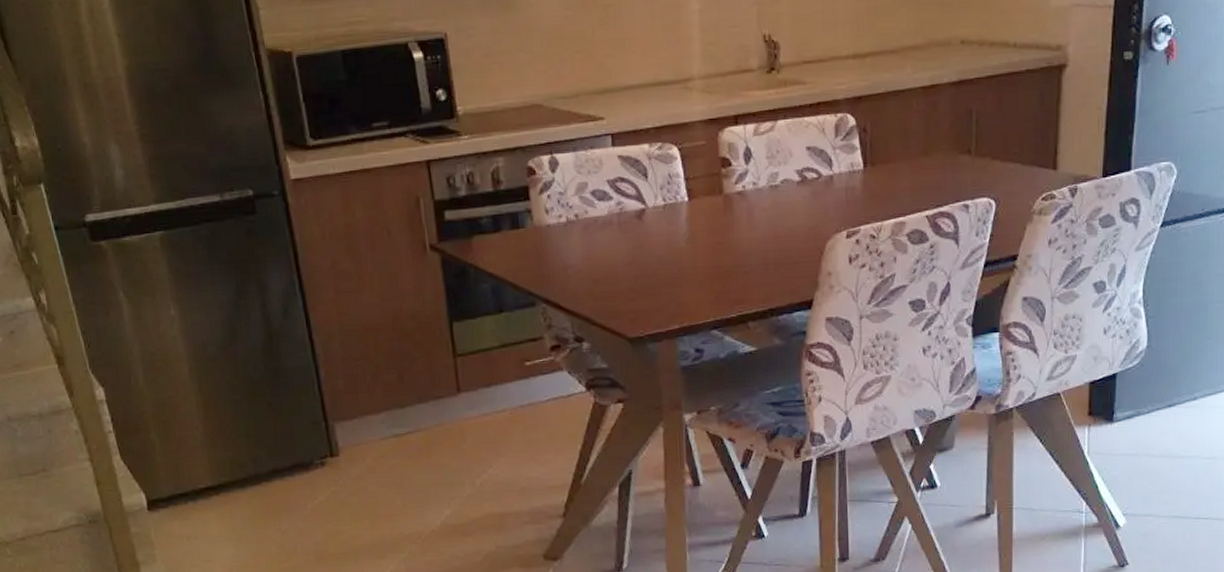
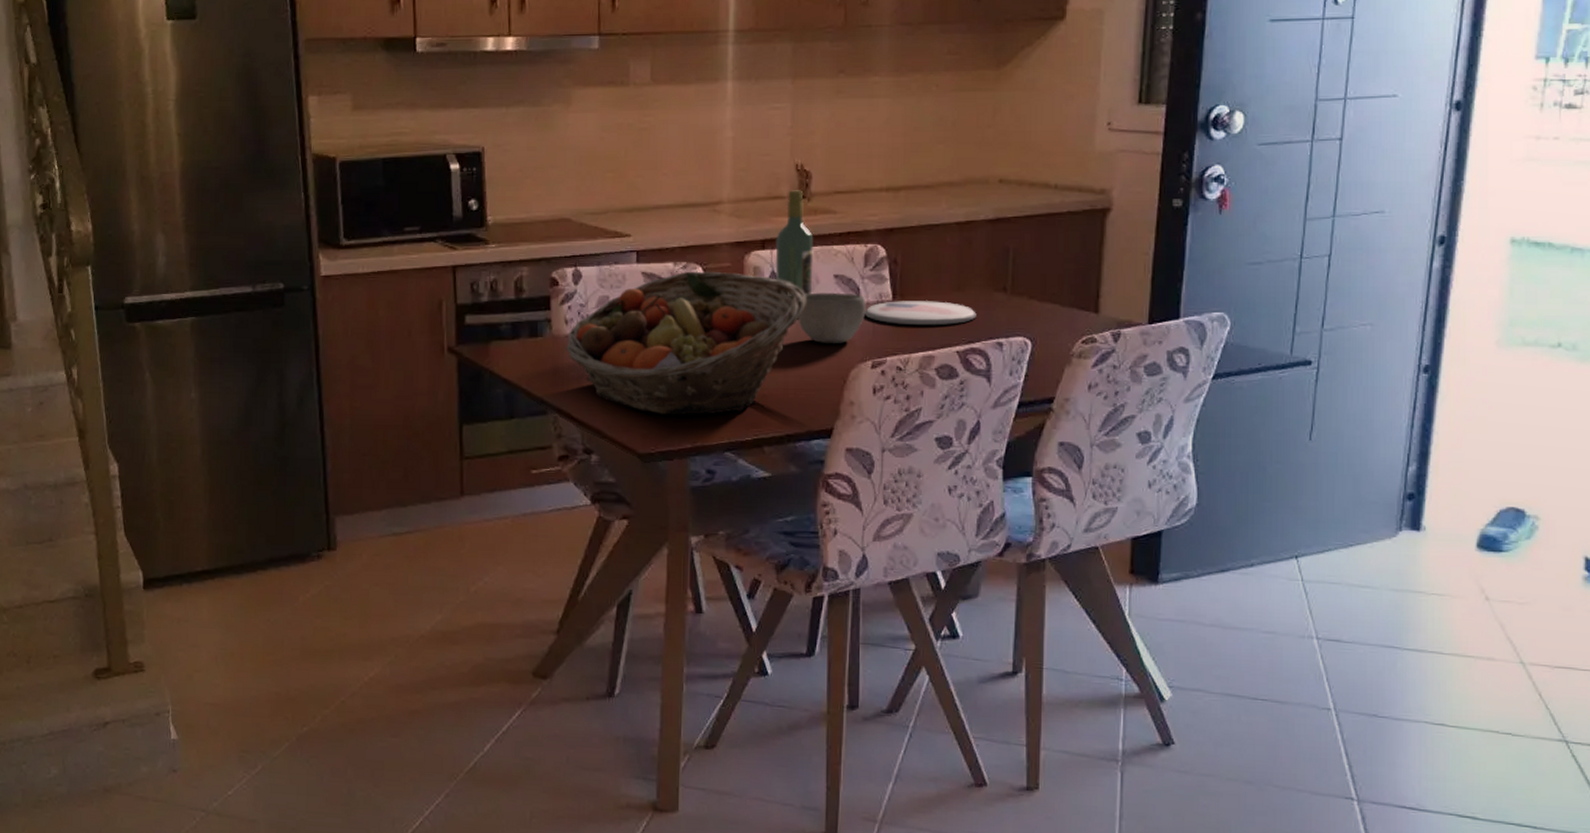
fruit basket: none [549,150,781,298] -> present [566,271,806,415]
wine bottle: none [748,62,787,172] -> present [775,190,814,297]
bowl: none [774,164,839,217] -> present [798,292,866,343]
plate: none [836,167,944,194] -> present [863,301,977,326]

